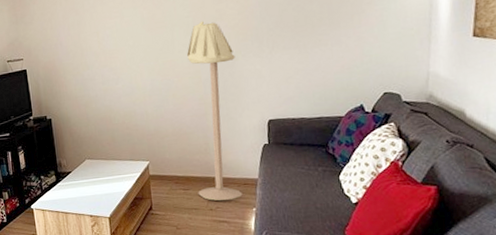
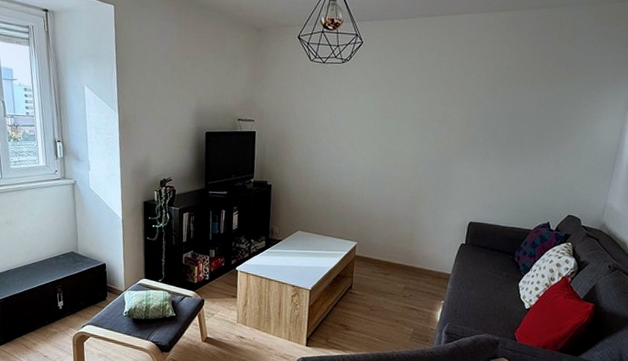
floor lamp: present [187,21,243,201] -> none [396,119,451,290]

